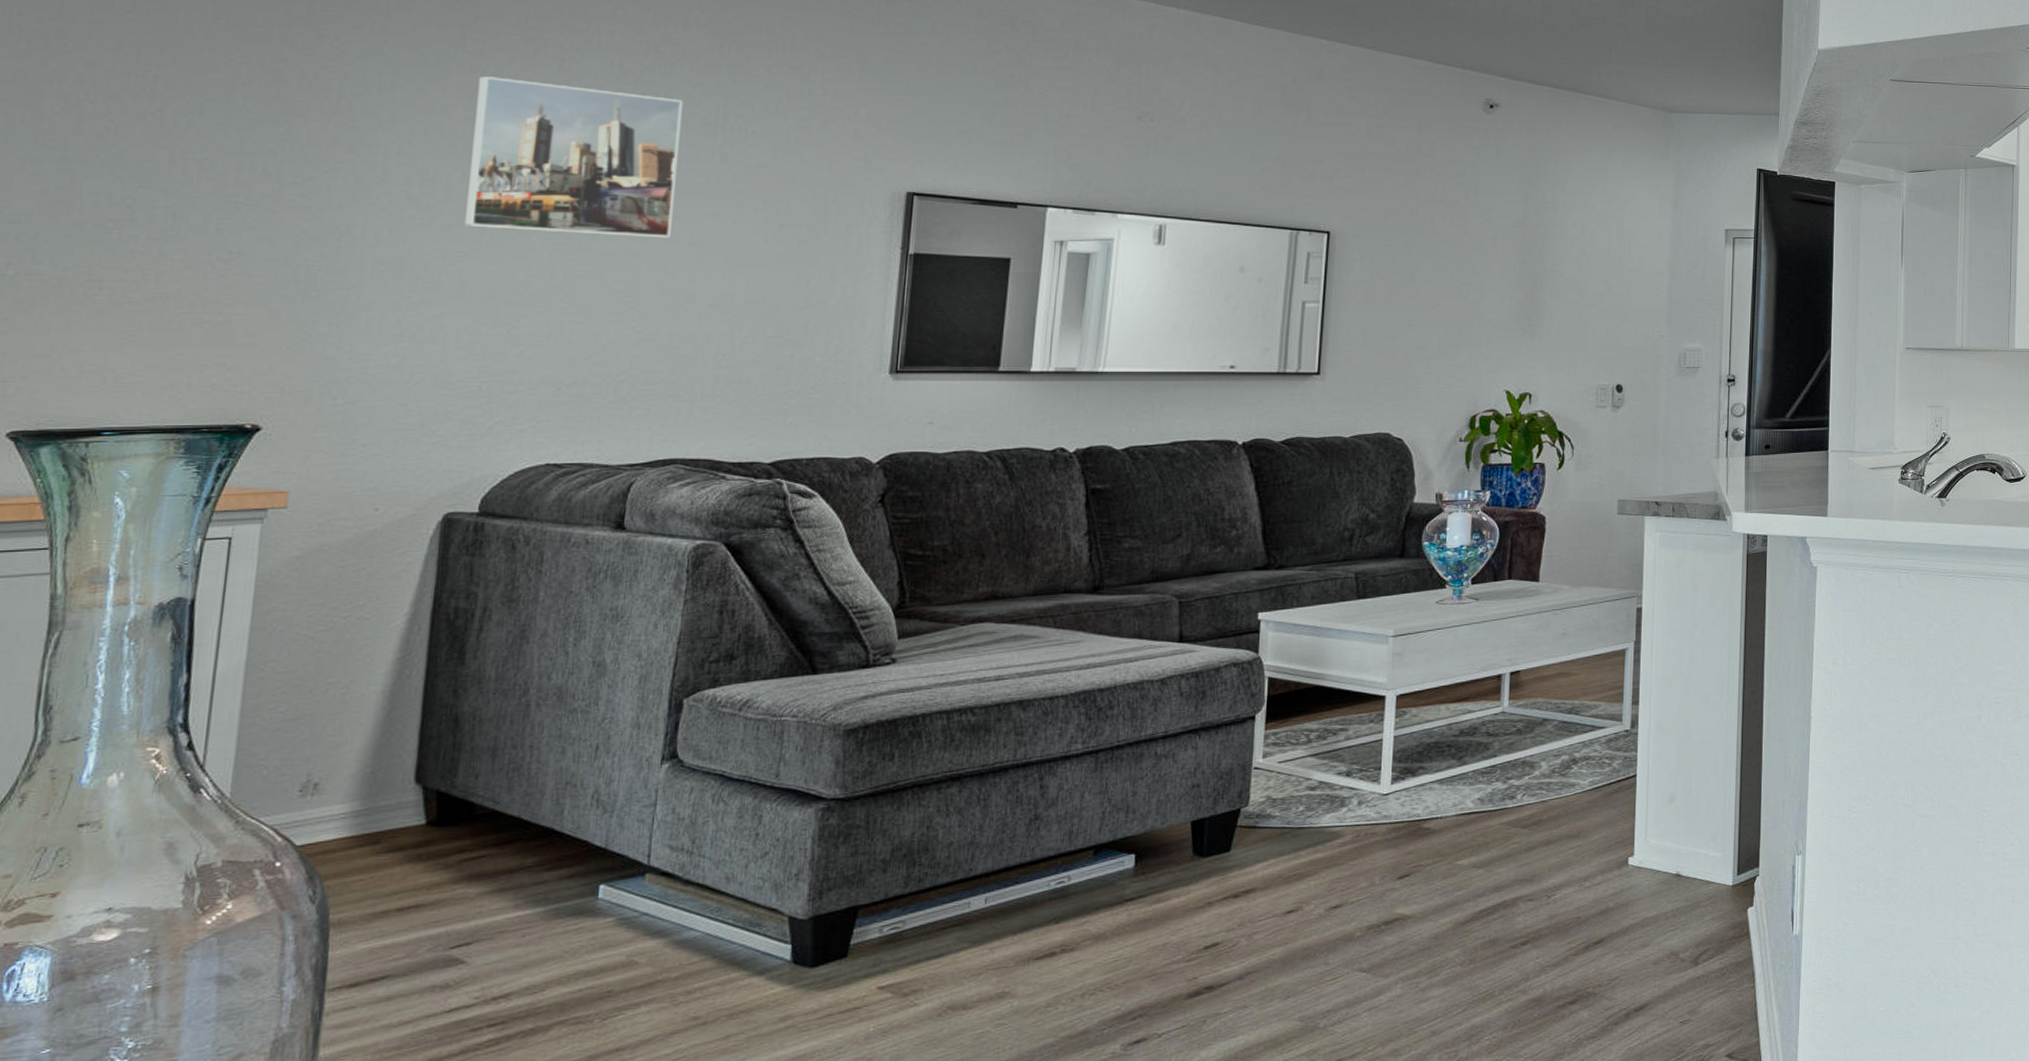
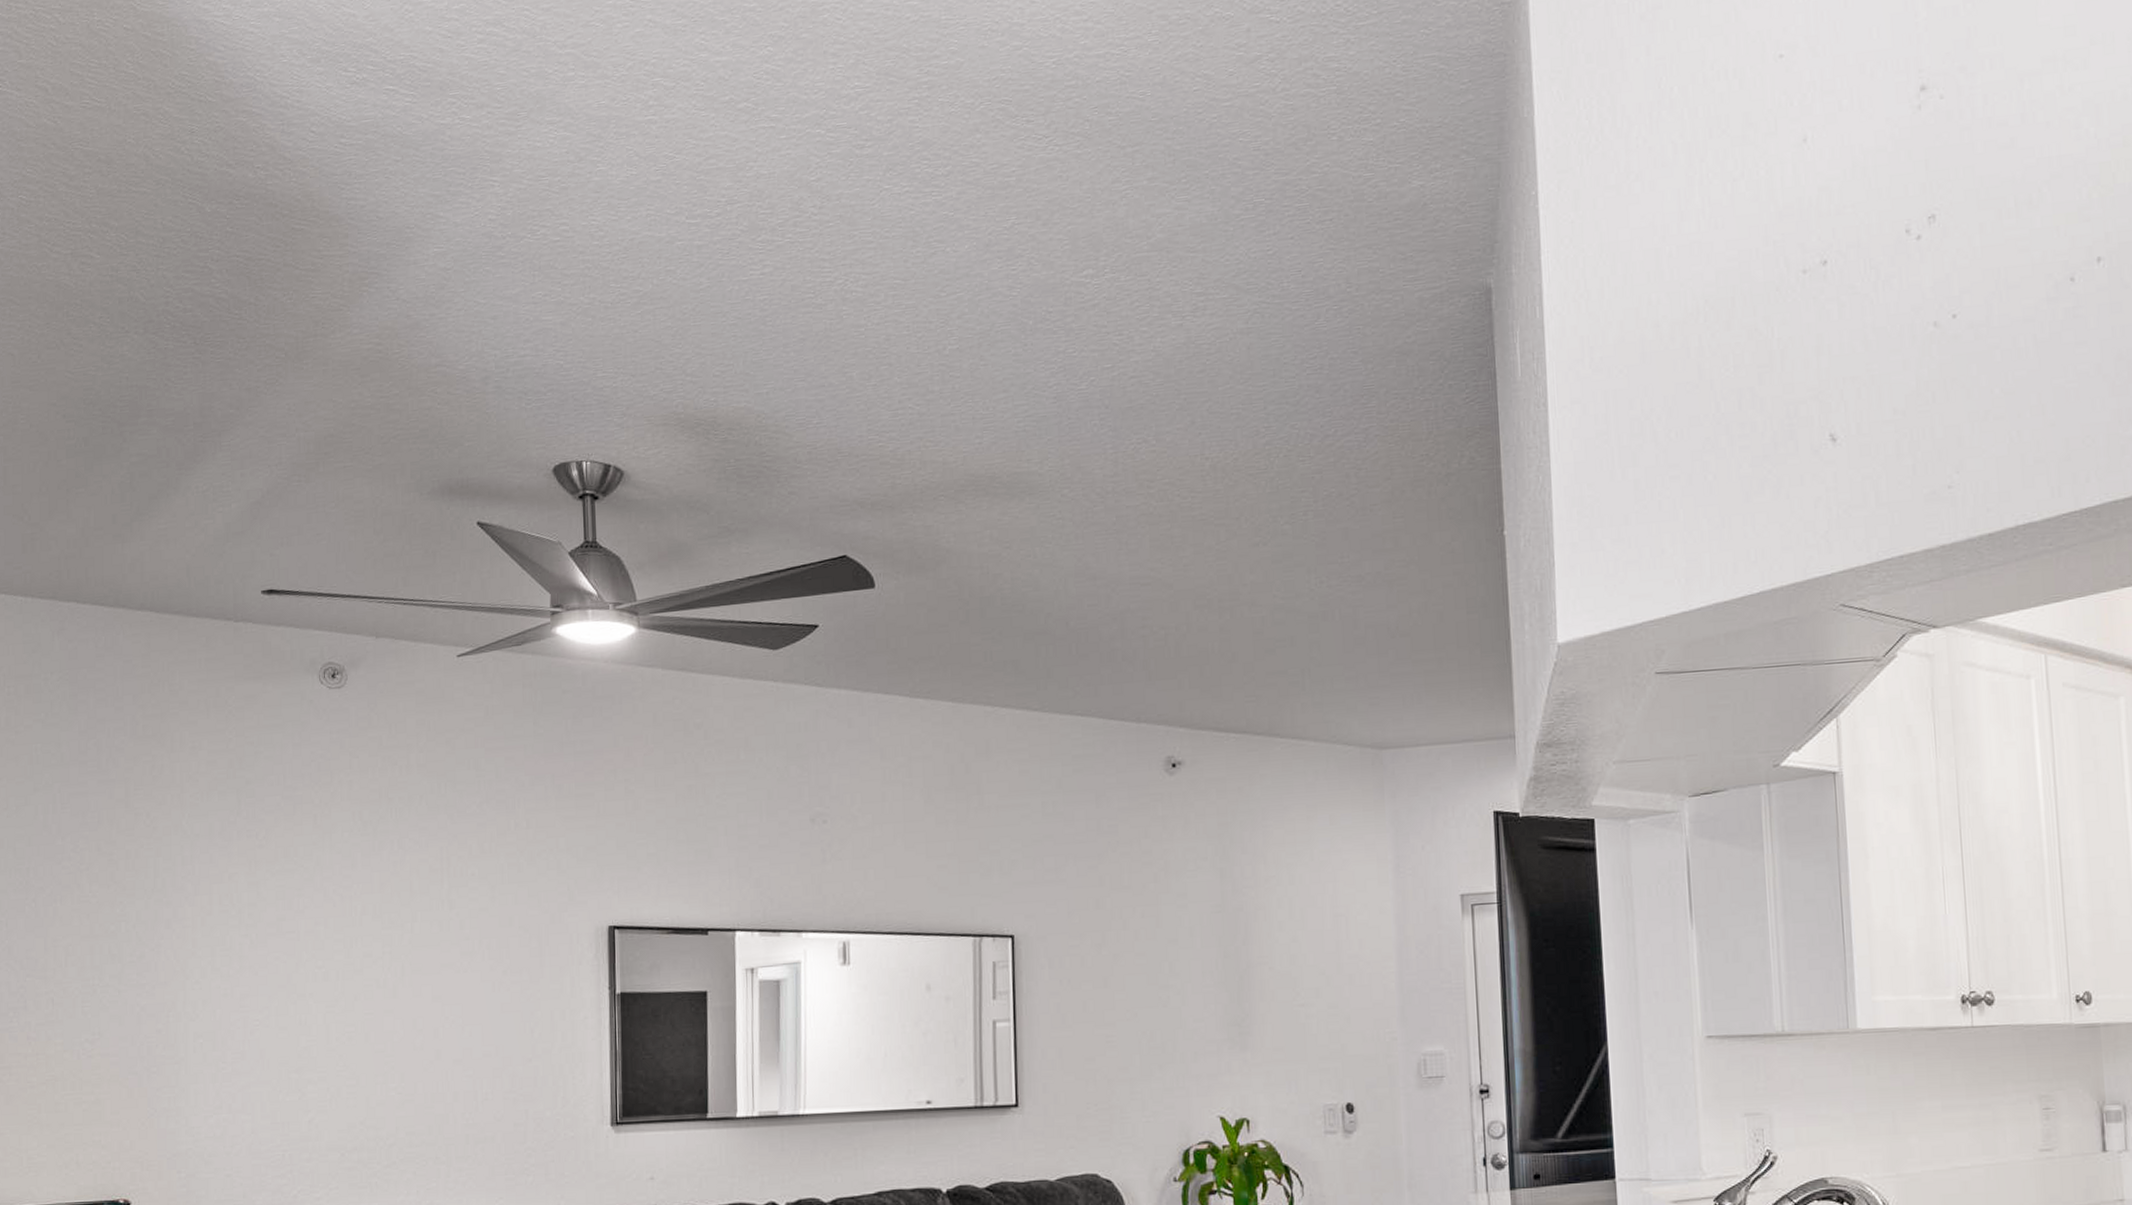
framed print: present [463,76,683,238] -> none [254,840,416,995]

